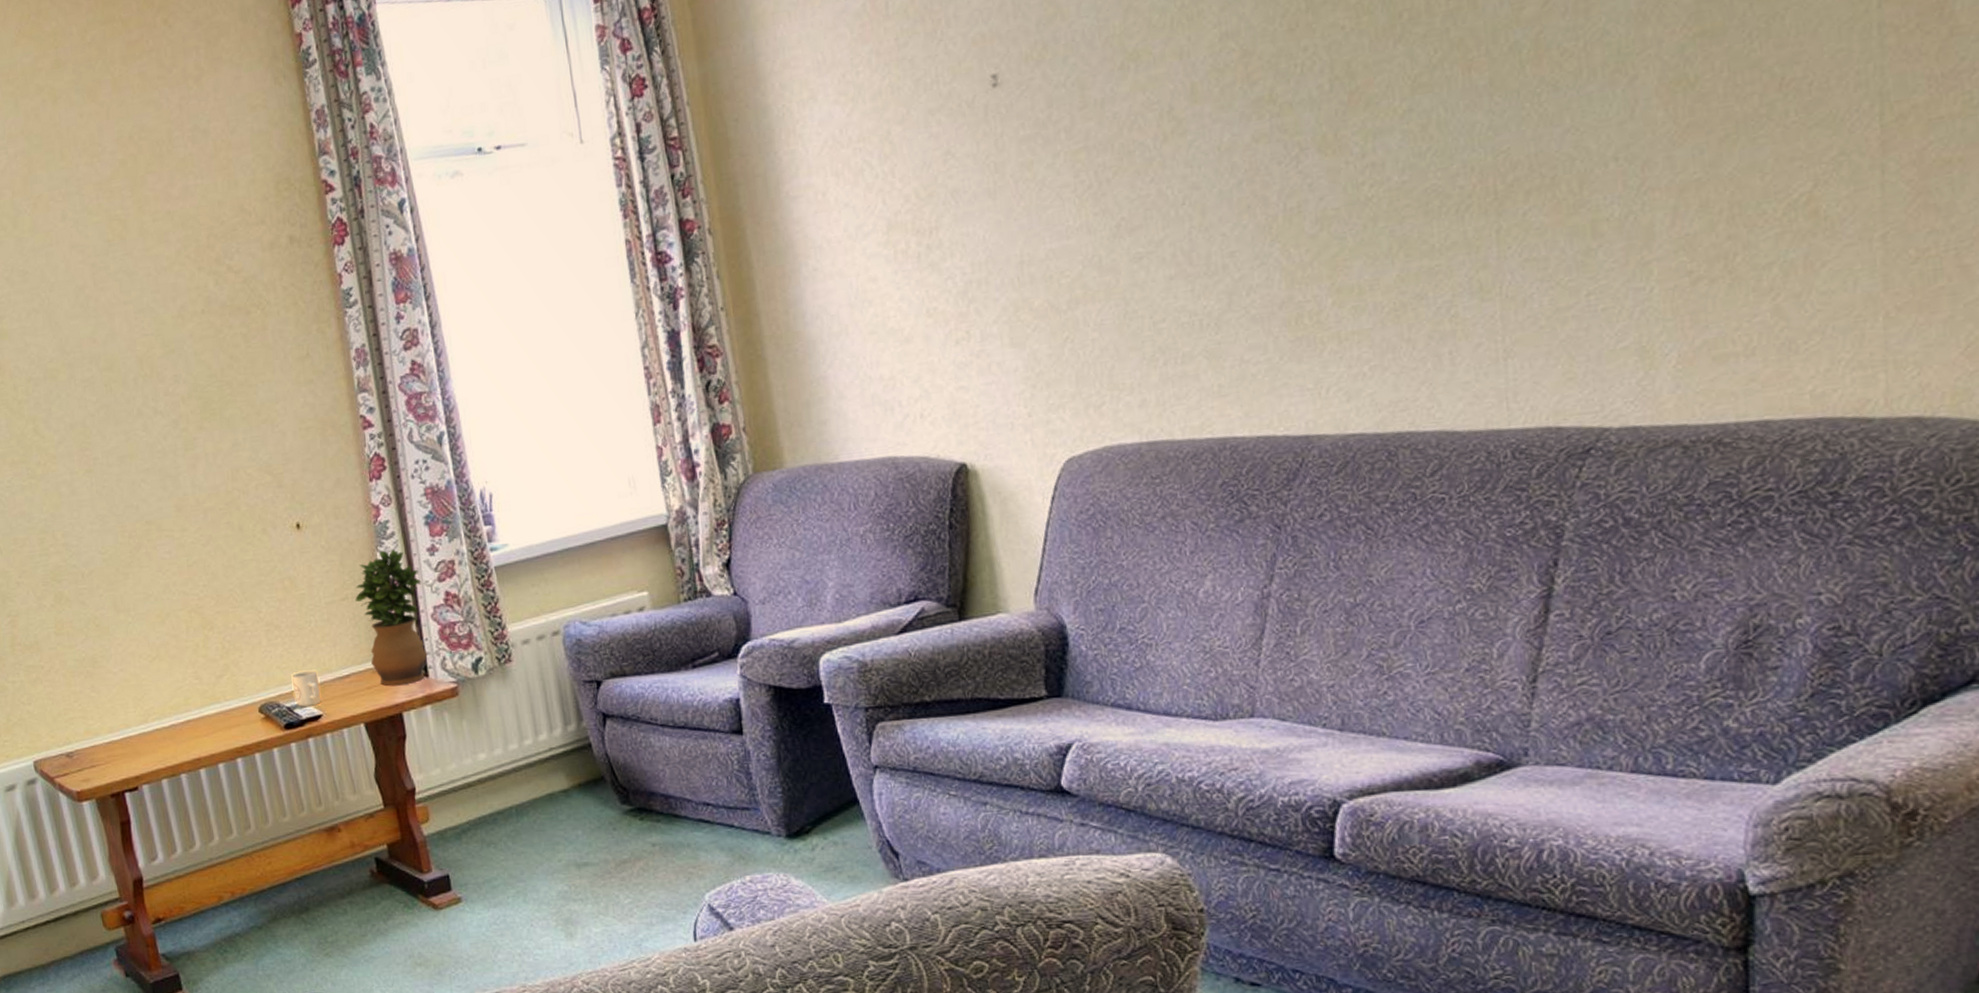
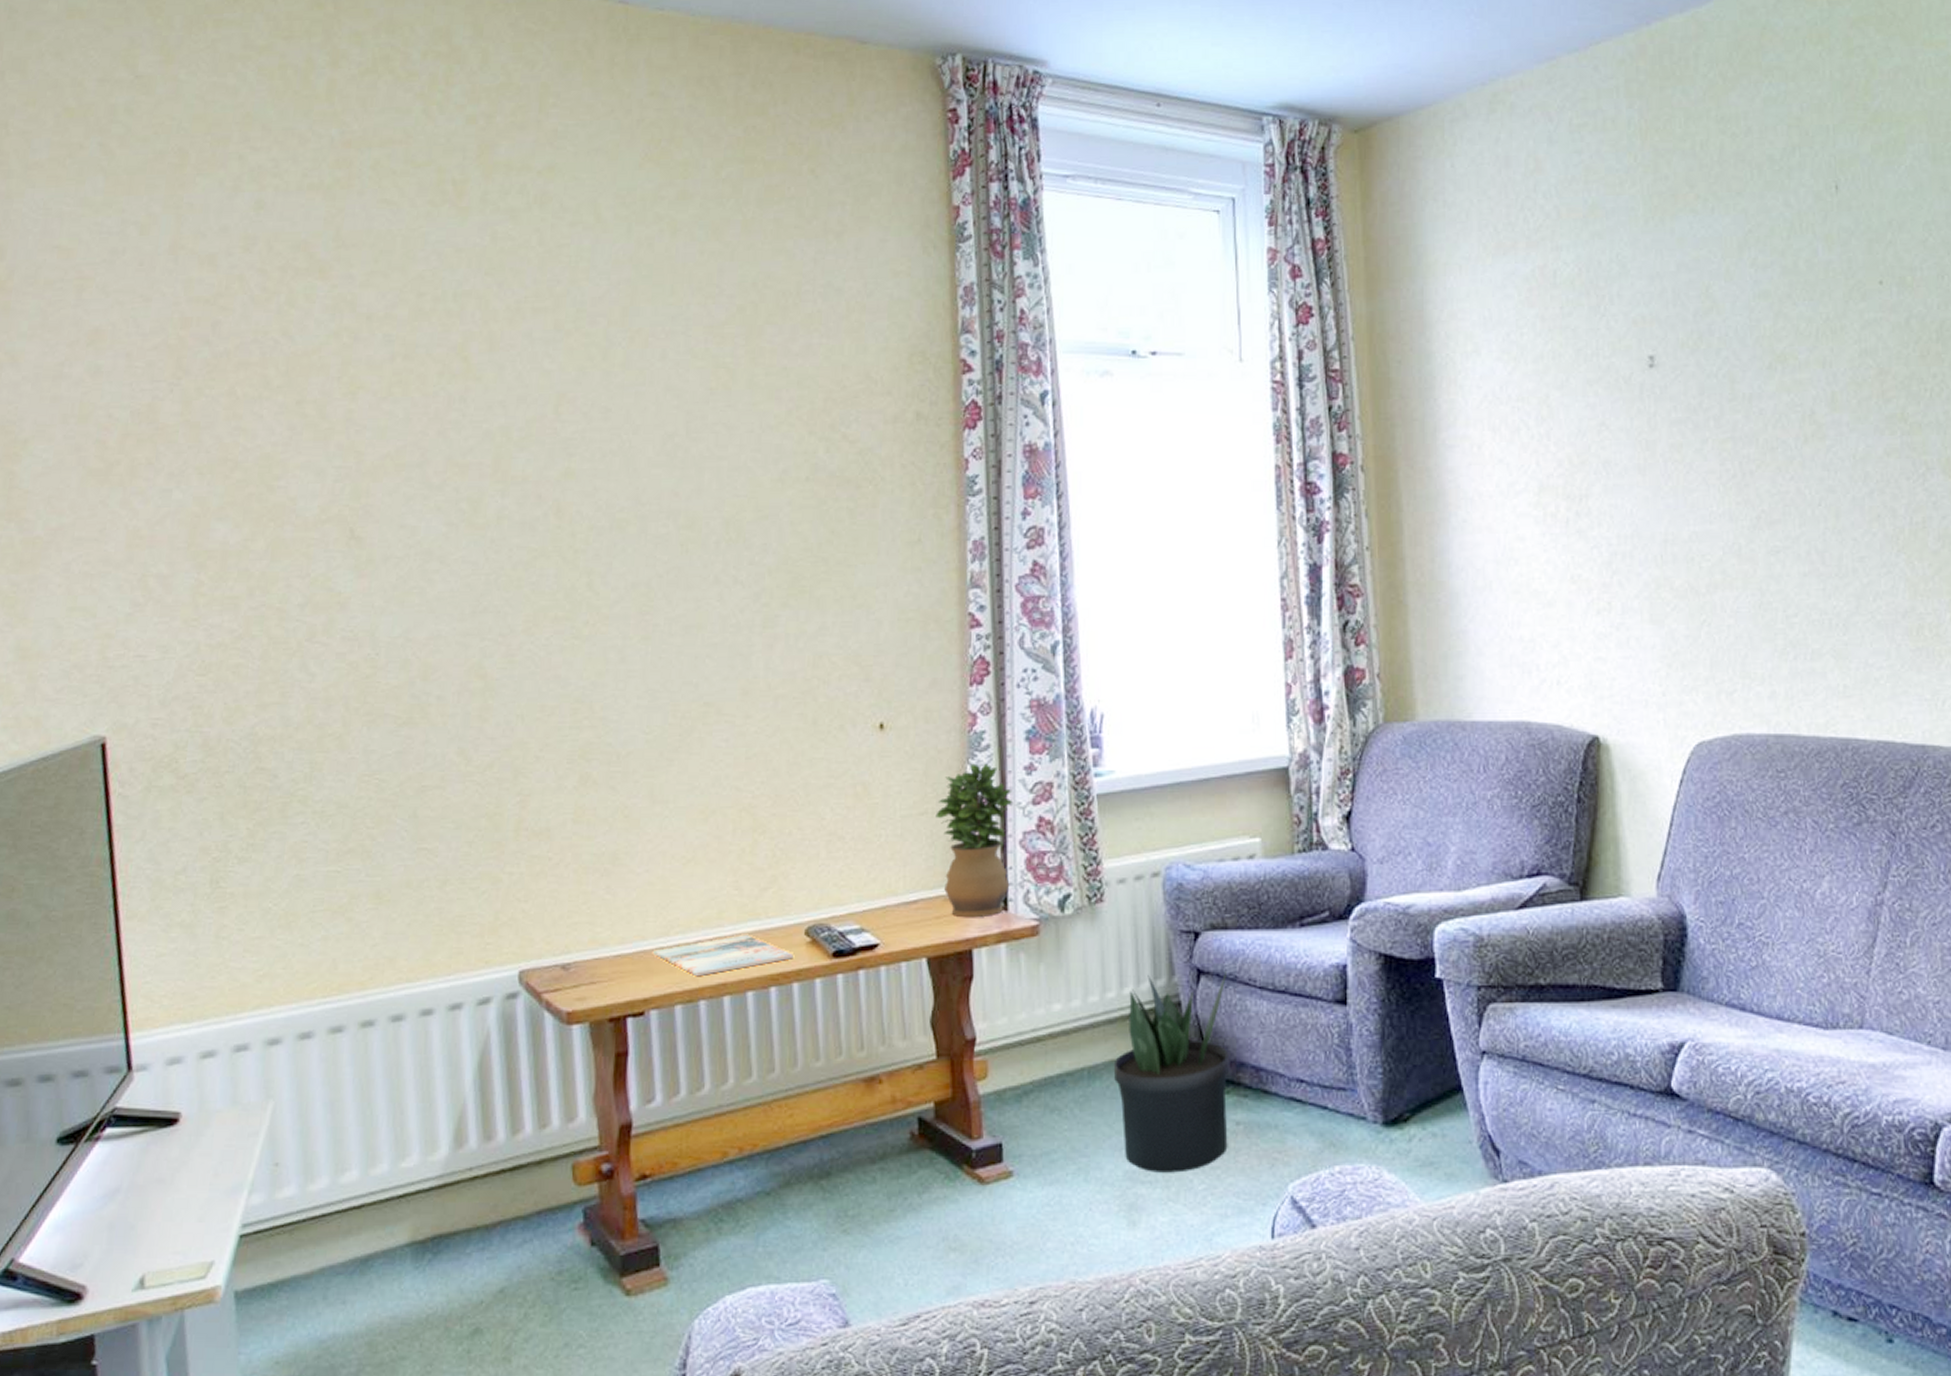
magazine: none [137,716,252,755] -> present [653,935,793,977]
mug: present [291,670,322,708] -> none [848,891,882,934]
planter: none [537,713,647,891] -> present [1113,971,1230,1173]

